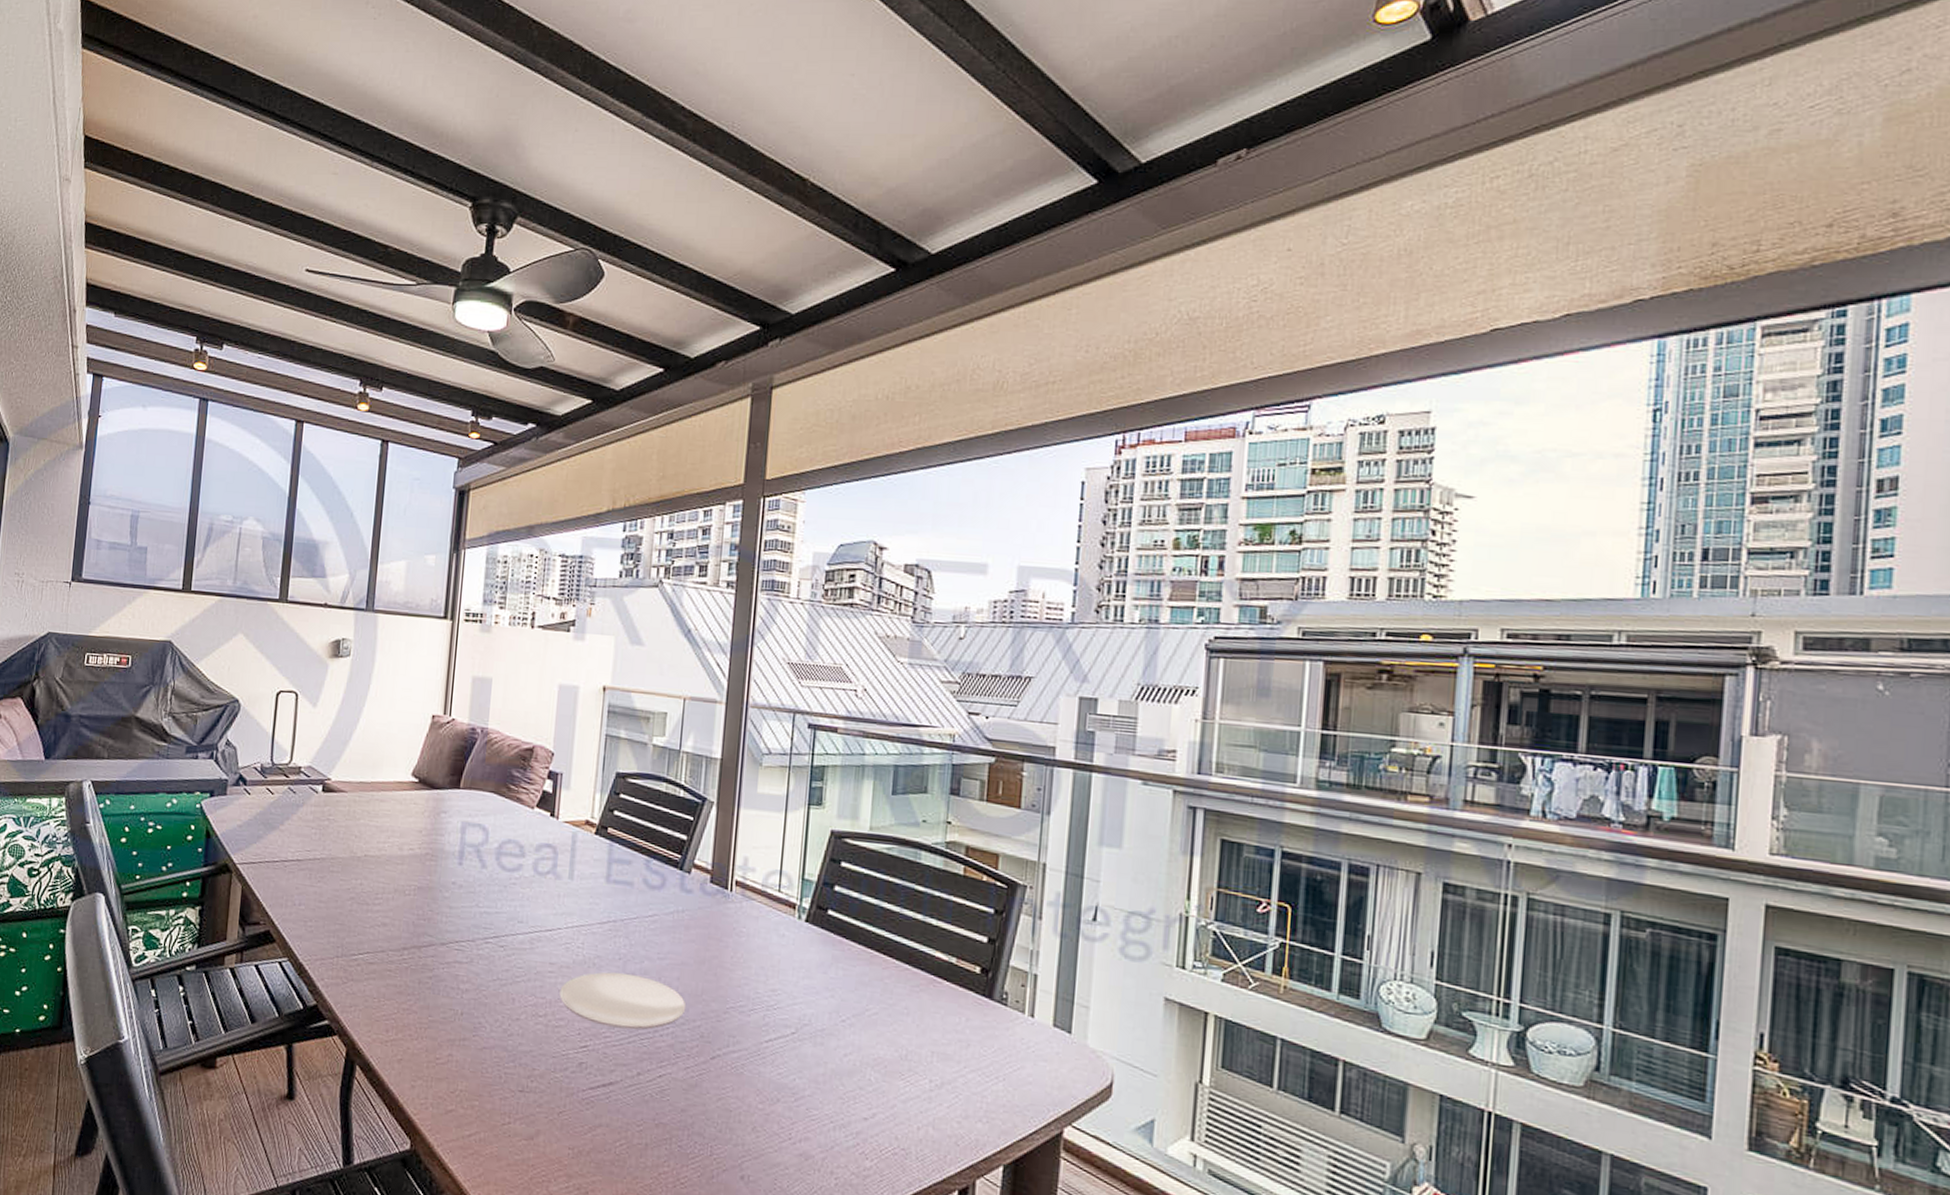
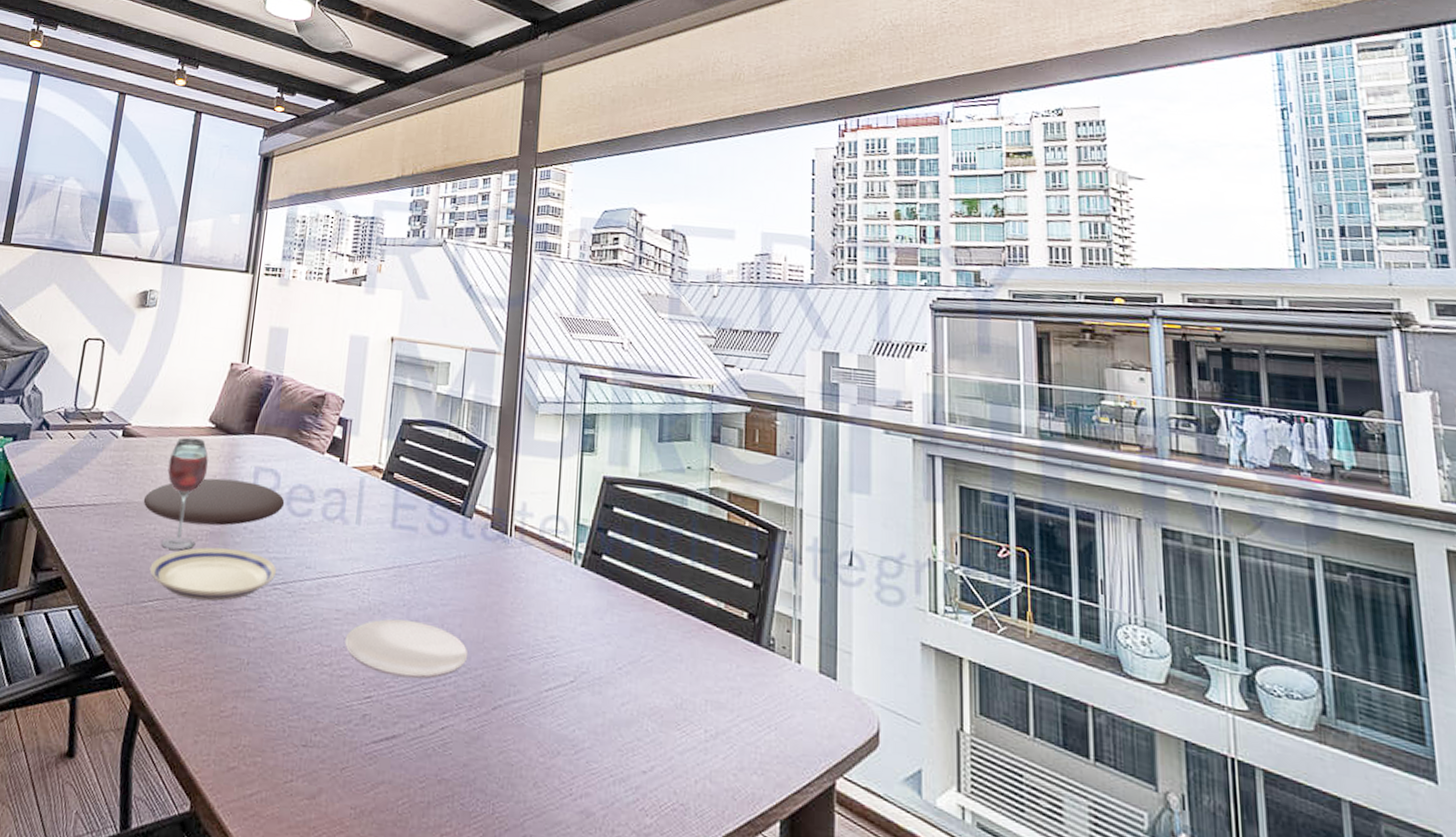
platter: none [347,833,494,881] -> present [143,478,285,526]
plate: none [358,902,488,954] -> present [149,547,277,601]
wineglass: none [369,792,414,905] -> present [161,437,209,550]

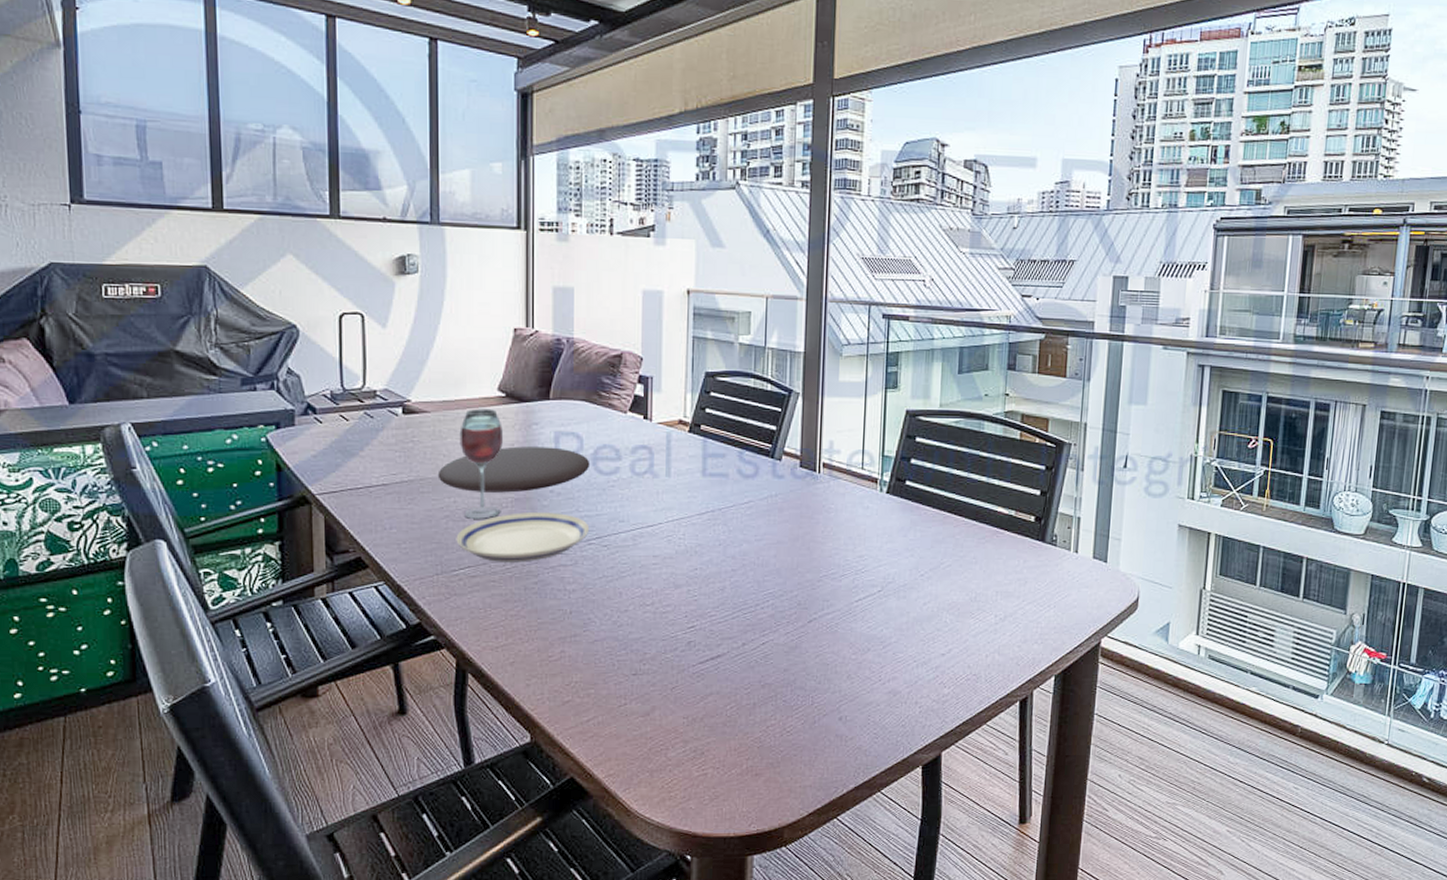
plate: present [345,618,469,680] -> none [665,558,784,606]

